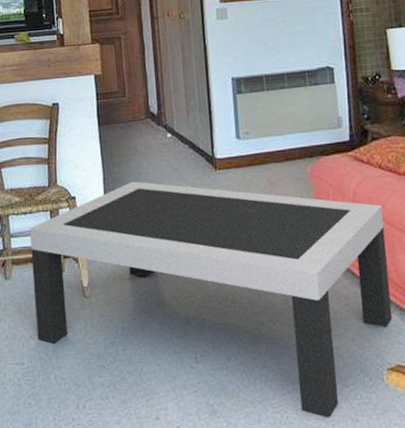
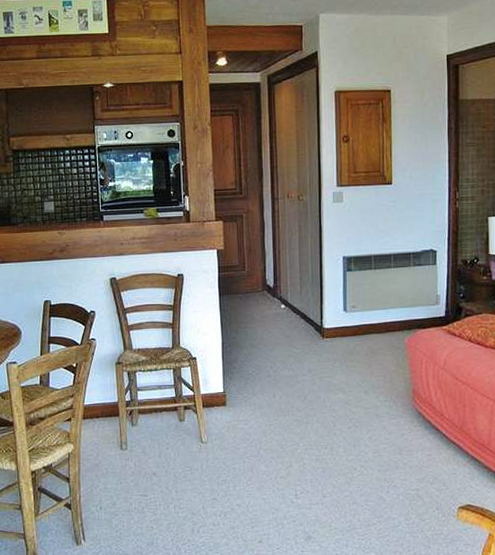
coffee table: present [30,181,393,418] -> none [155,345,469,545]

